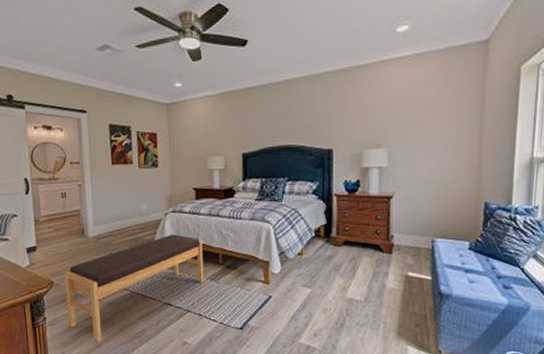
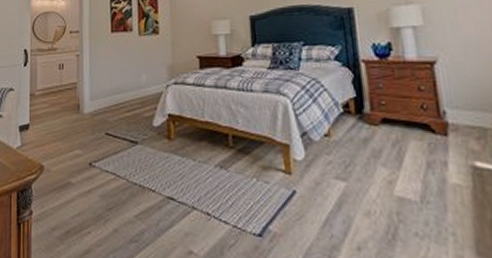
bench: present [64,234,204,344] -> none [56,110,212,248]

